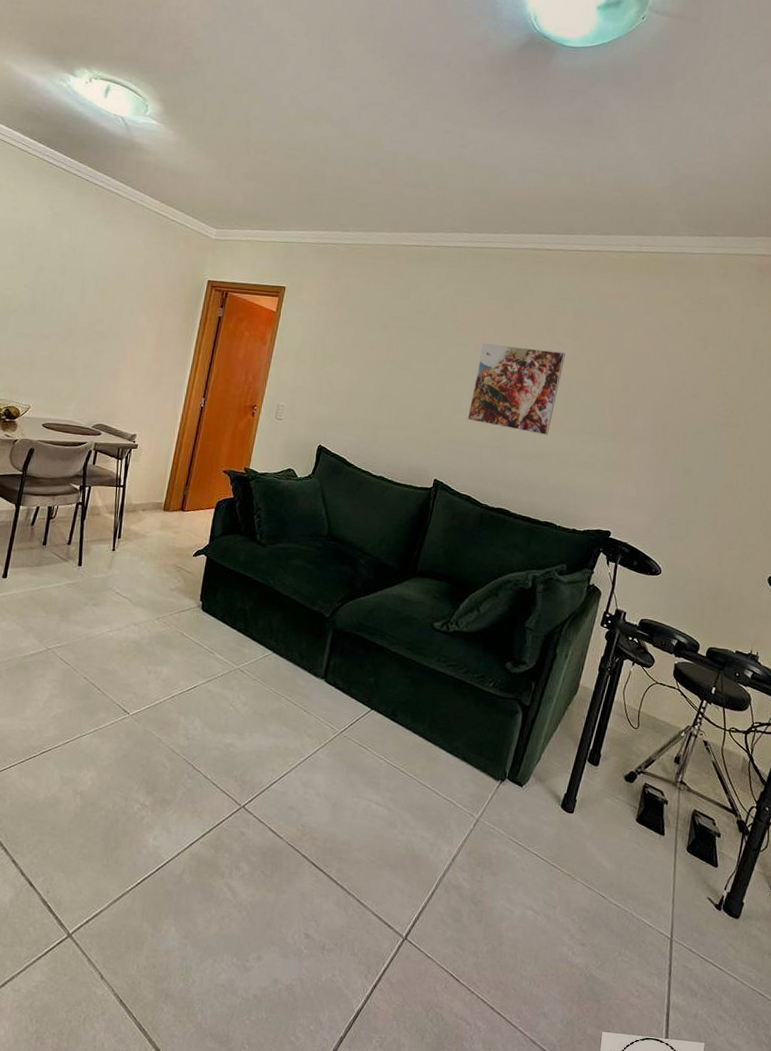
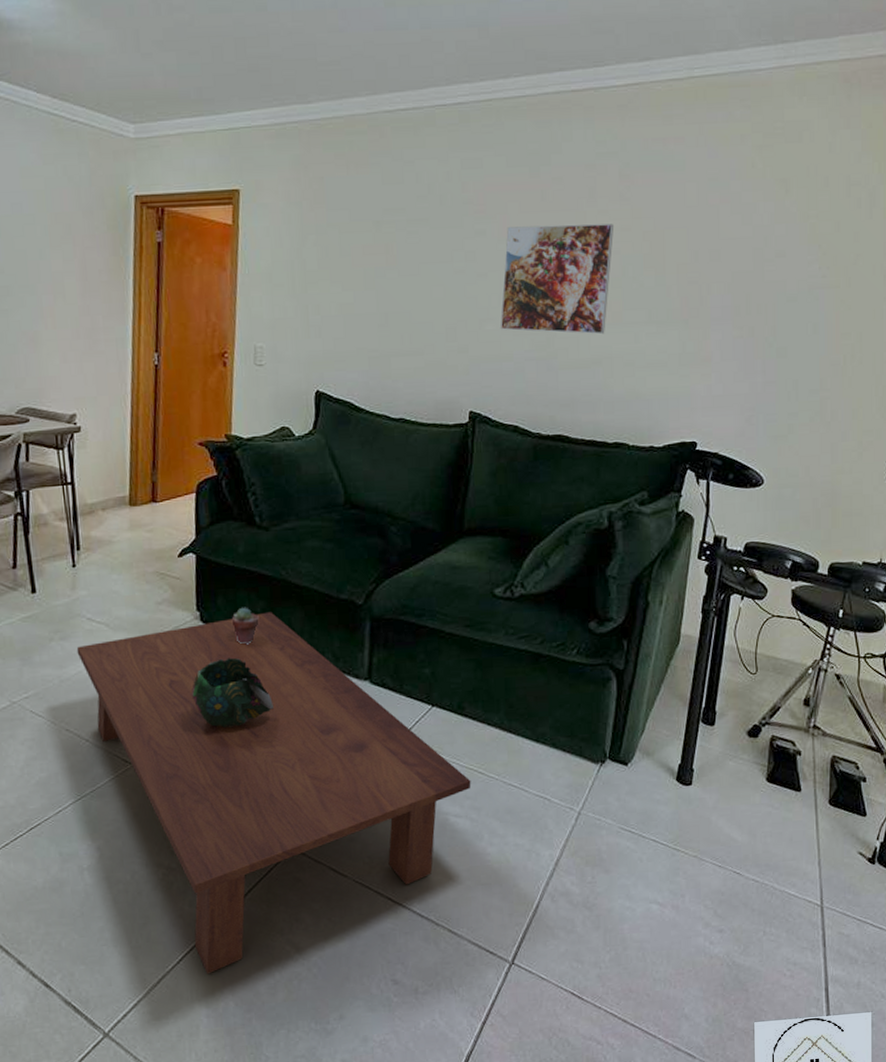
coffee table: none [103,611,394,900] -> present [76,612,471,975]
decorative bowl: none [184,642,247,699] -> present [191,658,273,728]
potted succulent: none [225,603,247,634] -> present [231,607,259,645]

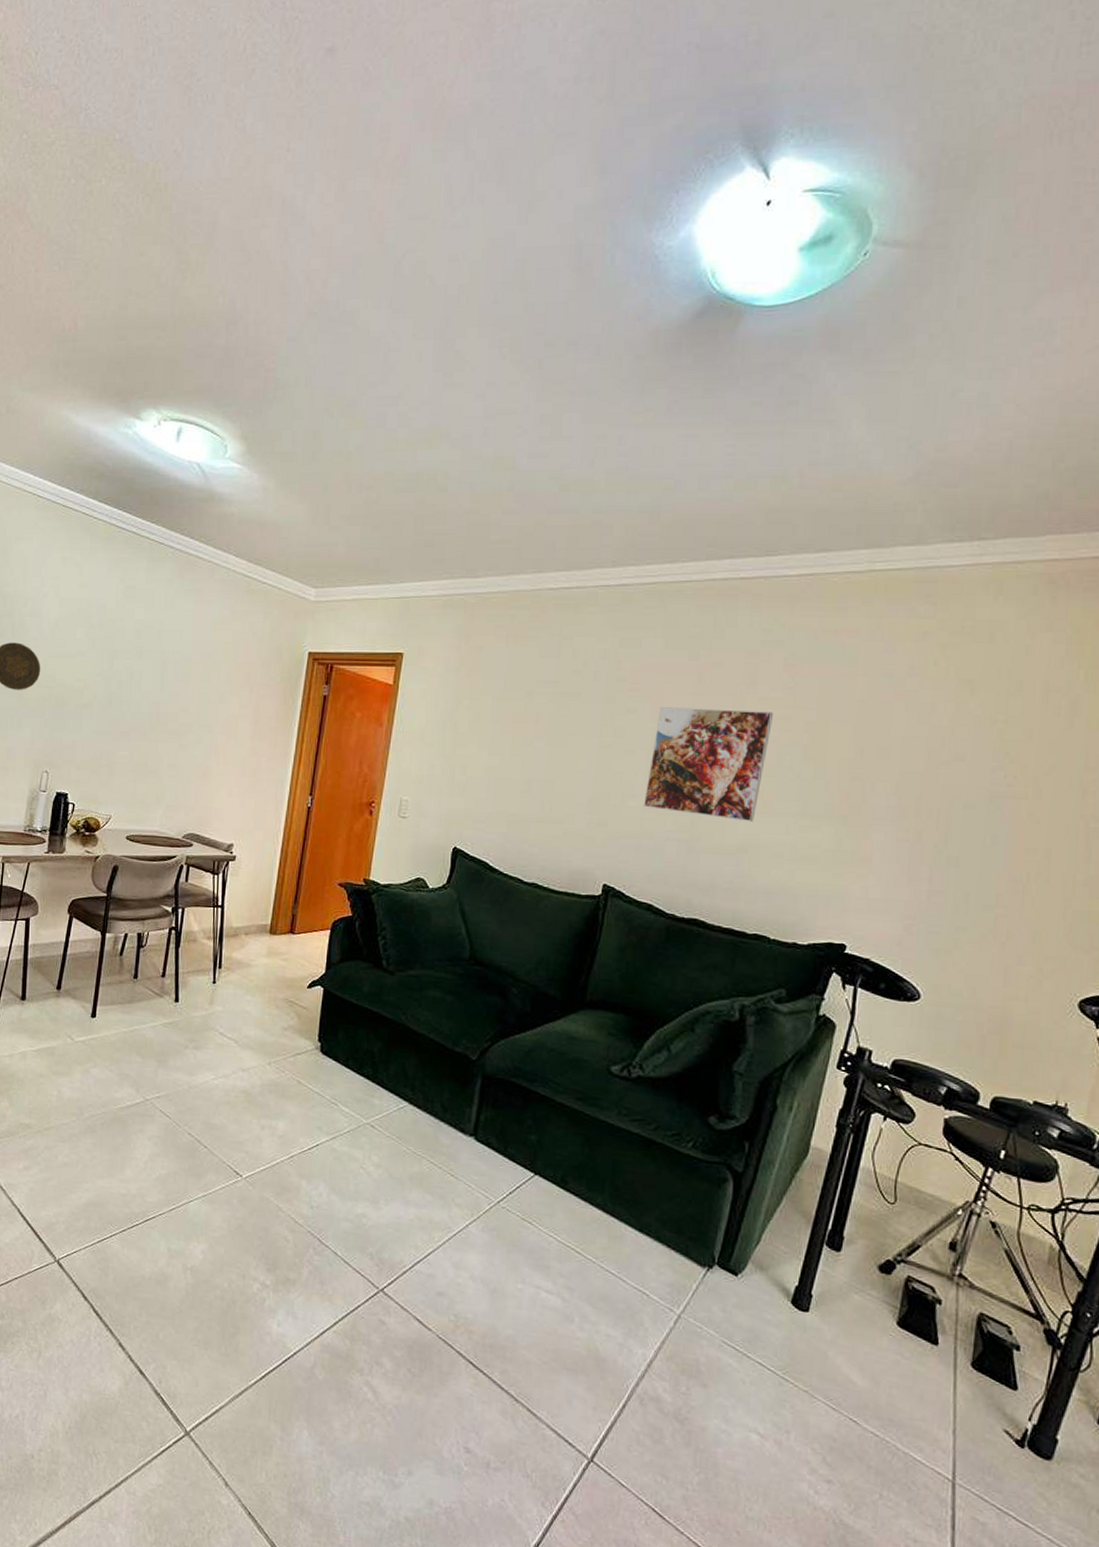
coffee table: present [76,612,471,975] -> none [207,1053,567,1398]
decorative bowl: present [191,658,273,728] -> none [303,1091,379,1160]
potted succulent: present [231,607,259,645] -> none [349,1044,375,1082]

